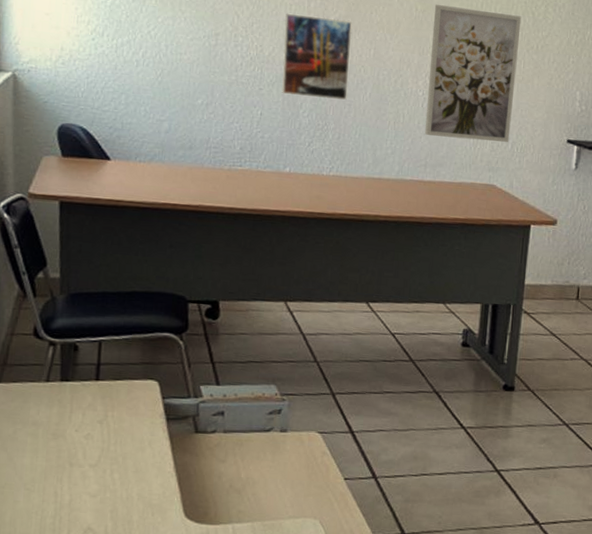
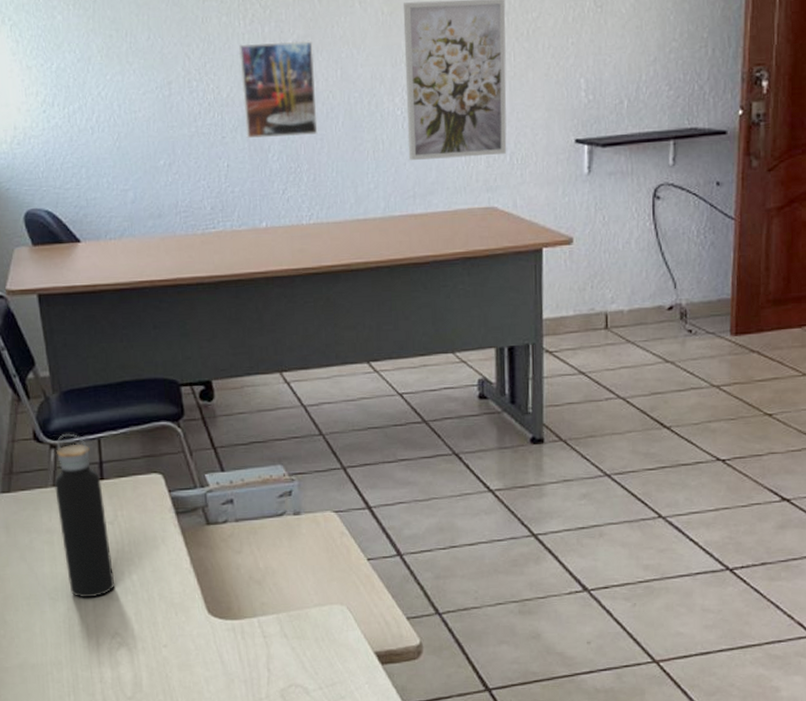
water bottle: none [47,333,97,492] -> present [54,433,115,598]

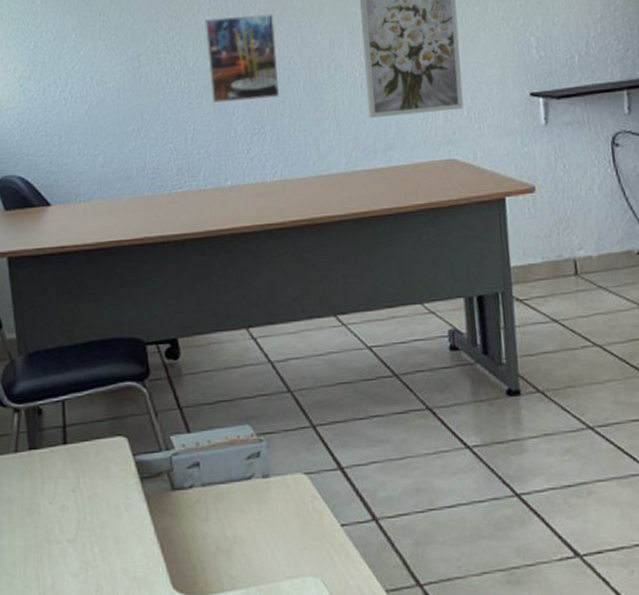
water bottle: present [54,433,115,598] -> none [16,396,75,574]

